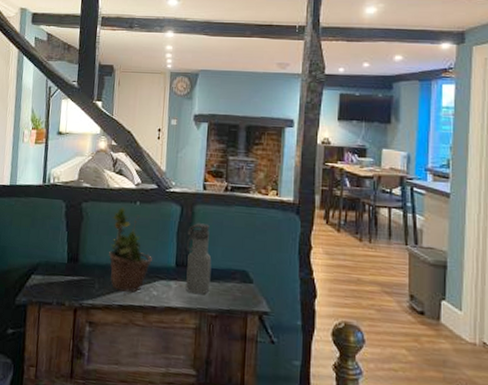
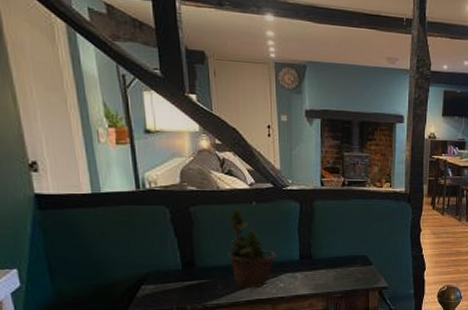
water bottle: present [186,223,212,295] -> none [308,218,334,281]

